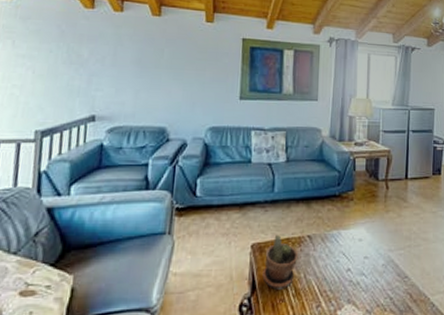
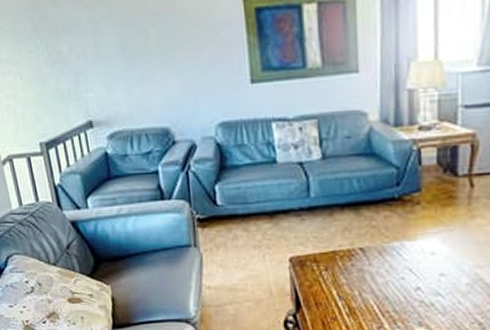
potted plant: present [262,234,299,290] -> none [307,246,350,308]

